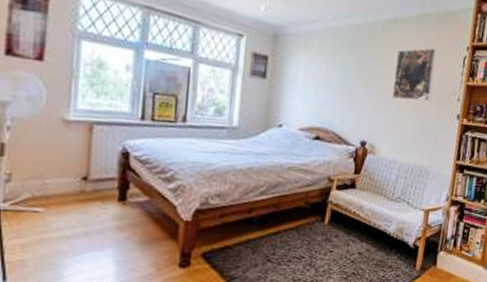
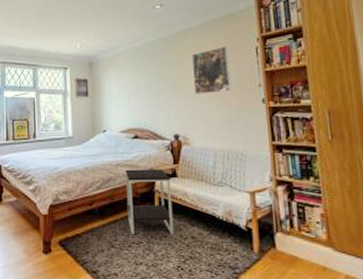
side table: none [292,174,348,250] -> present [125,169,174,235]

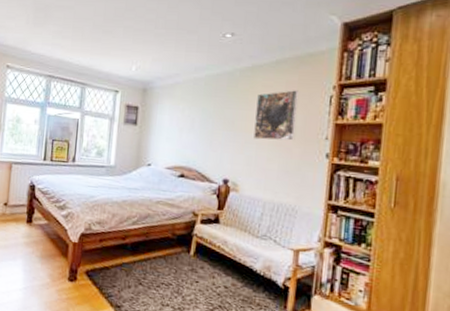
side table: present [125,169,174,235] -> none [160,208,212,281]

